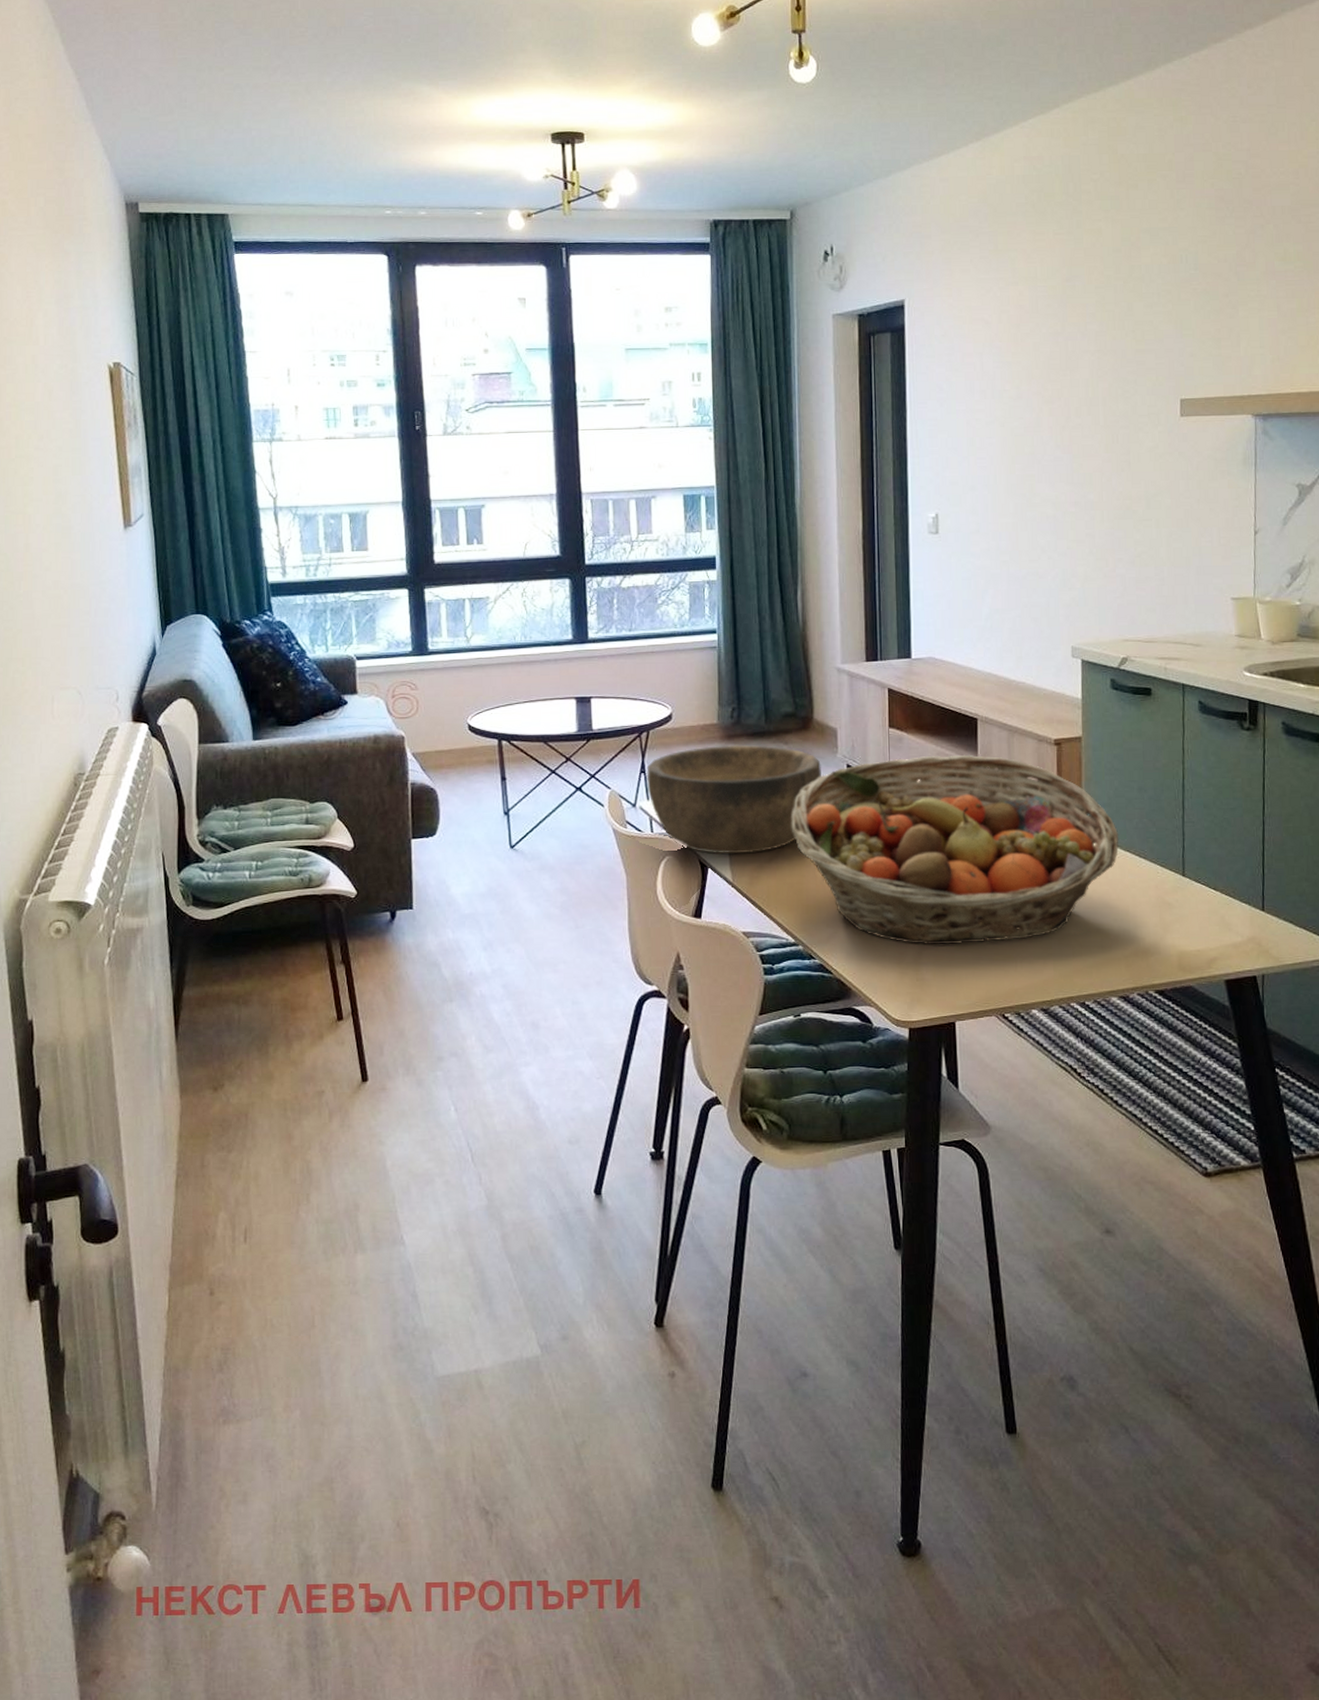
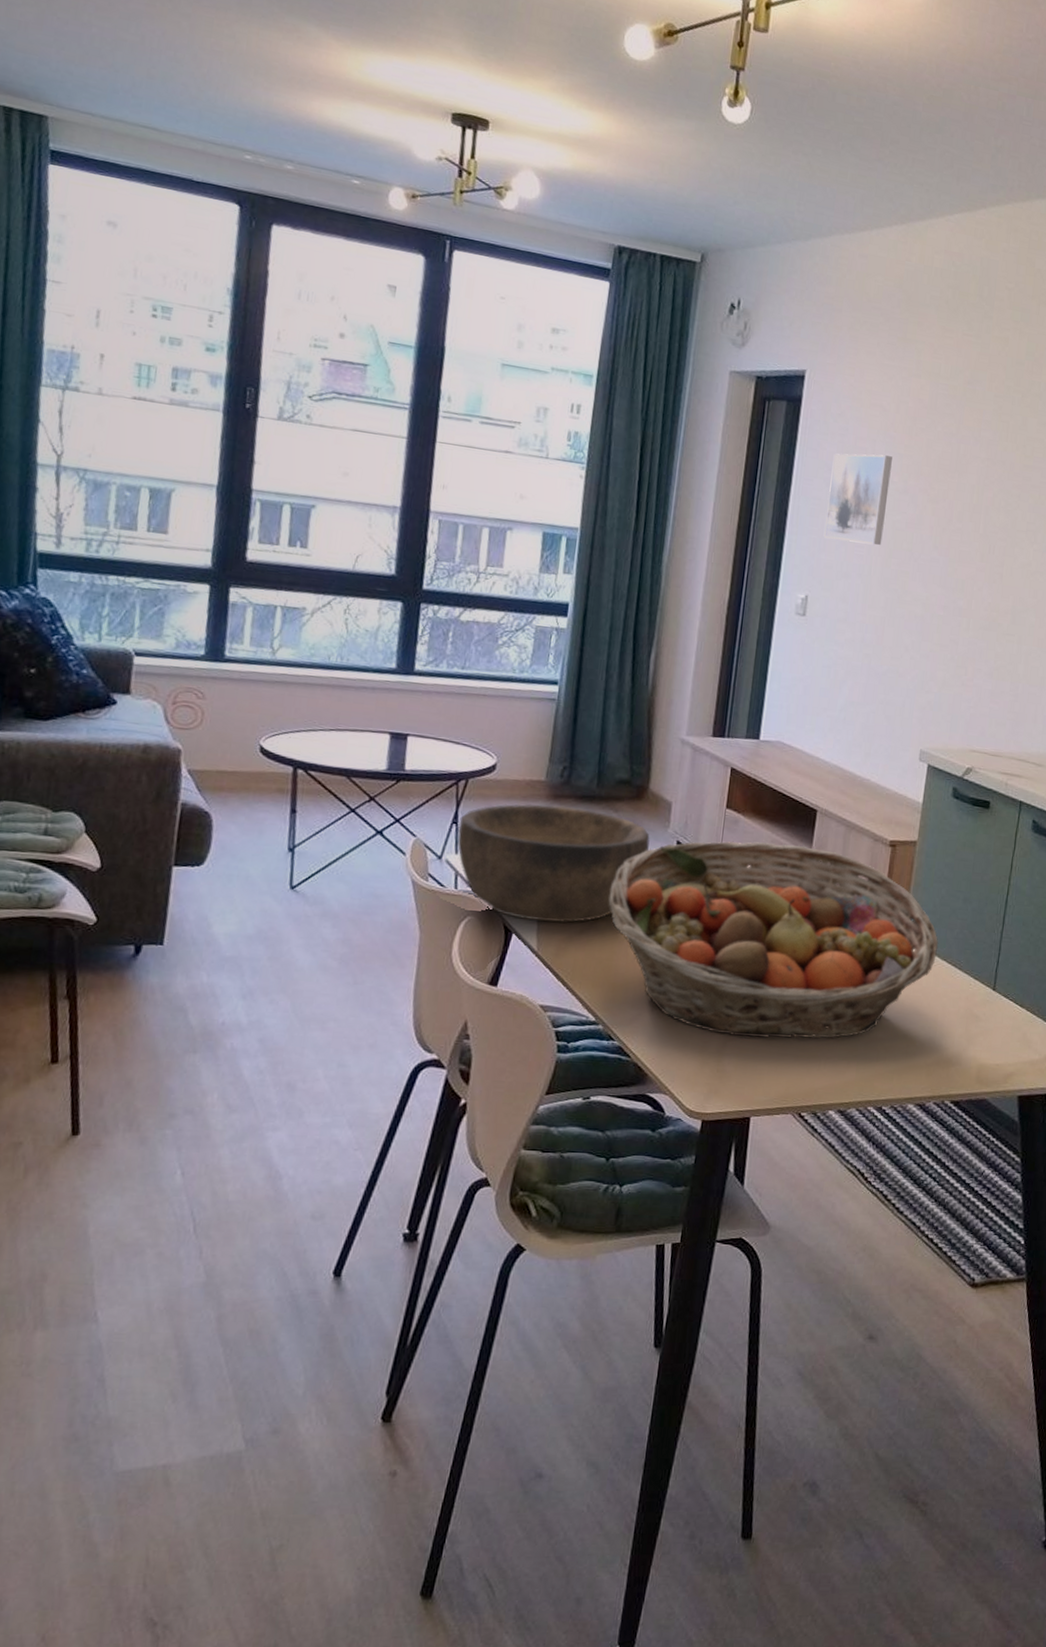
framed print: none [943,366,1003,456] -> present [823,453,892,546]

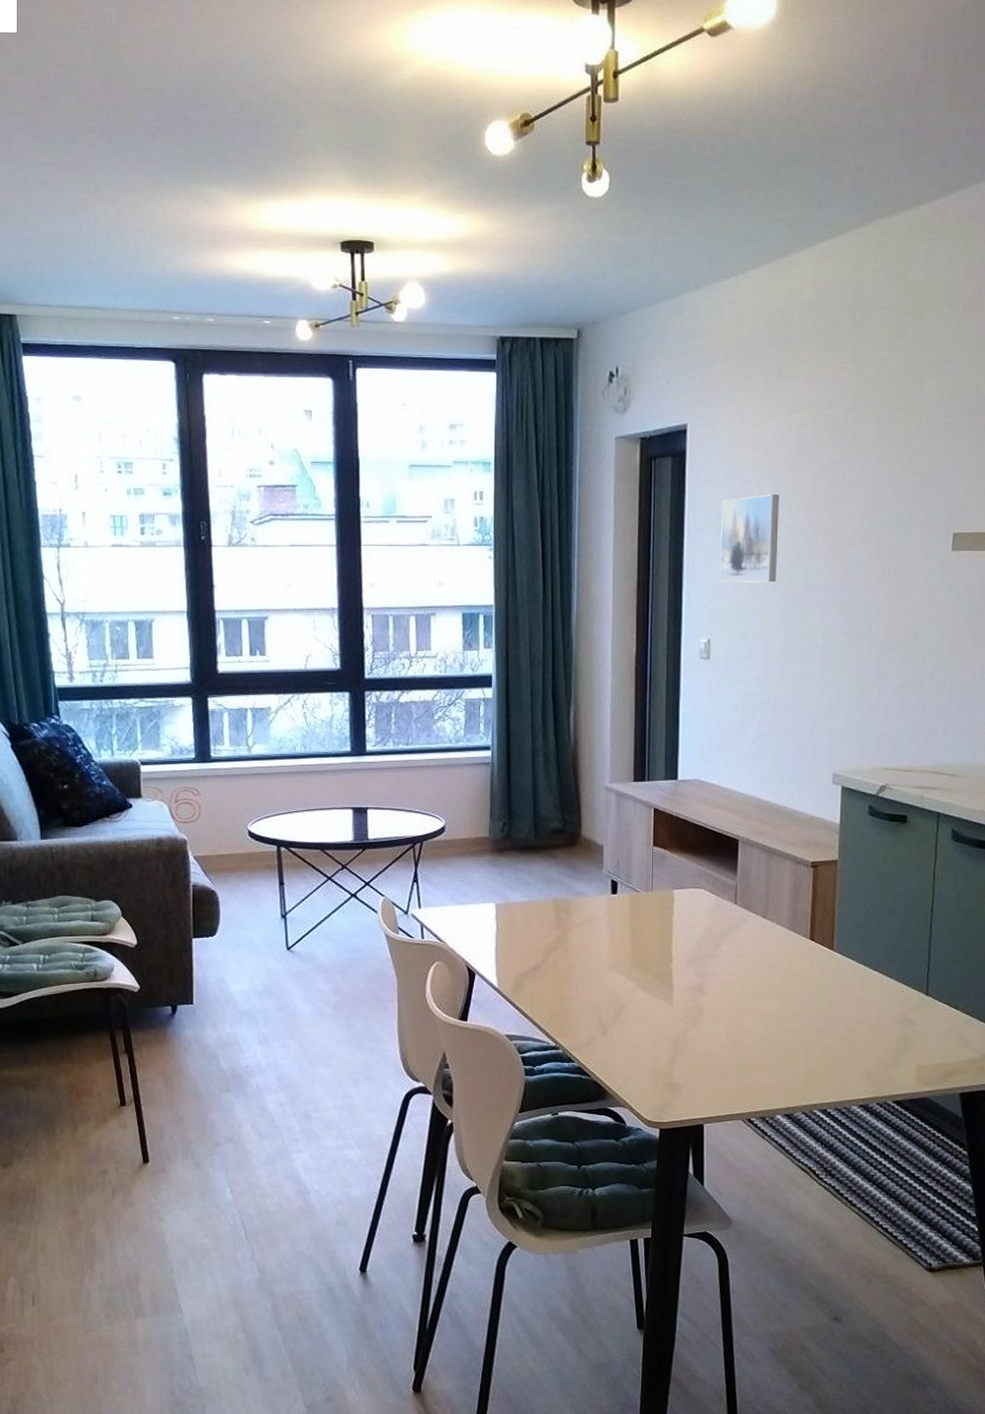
bowl: present [457,804,650,923] -> none [418,857,587,962]
fruit basket: present [608,841,939,1038] -> none [556,874,868,1053]

